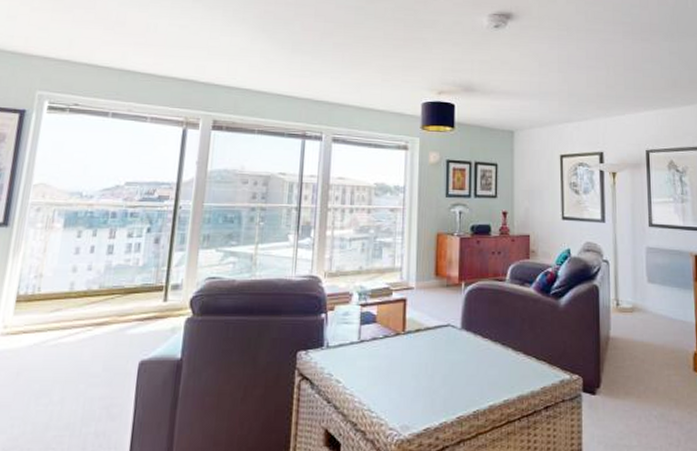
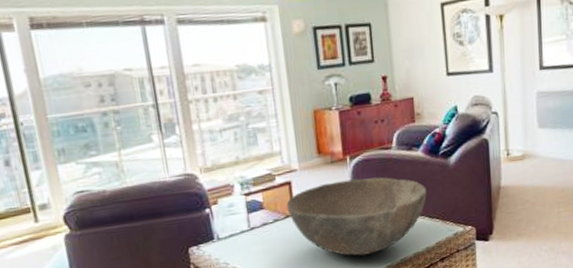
bowl: none [398,306,535,389] -> present [286,177,427,256]

